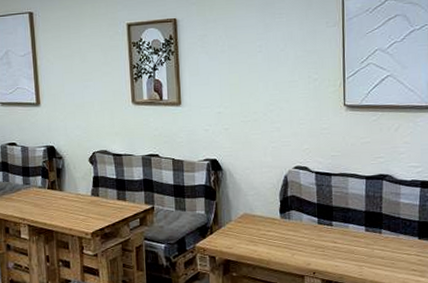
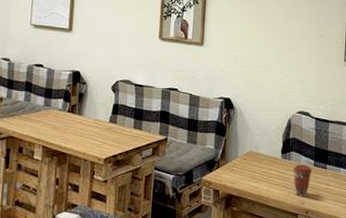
coffee cup: none [294,223,317,257] -> present [293,164,312,197]

